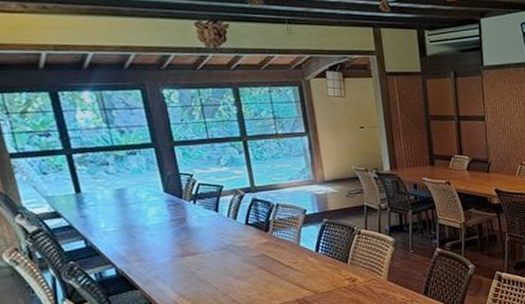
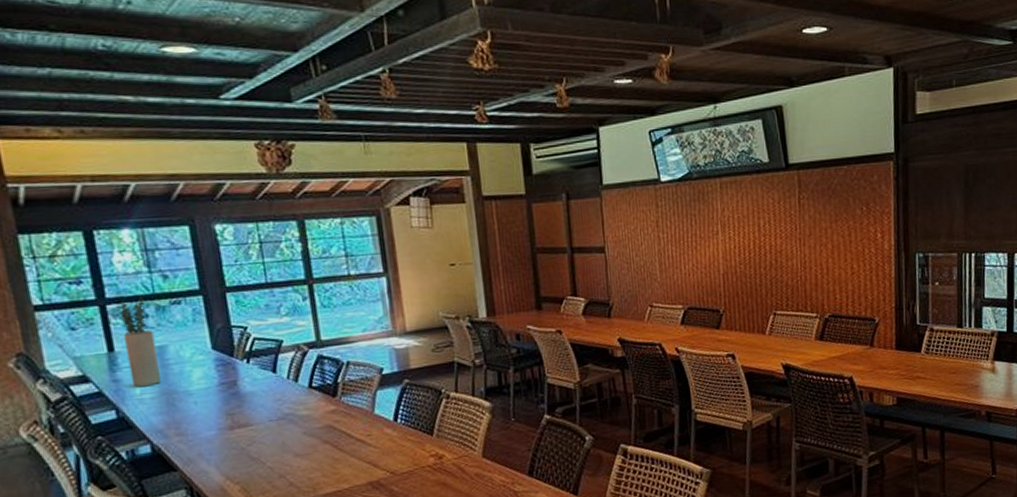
vase: none [84,146,123,222] -> present [120,295,162,388]

